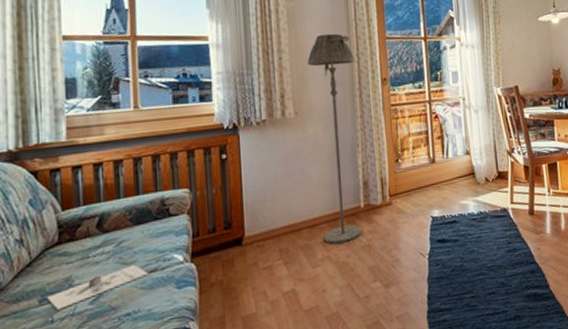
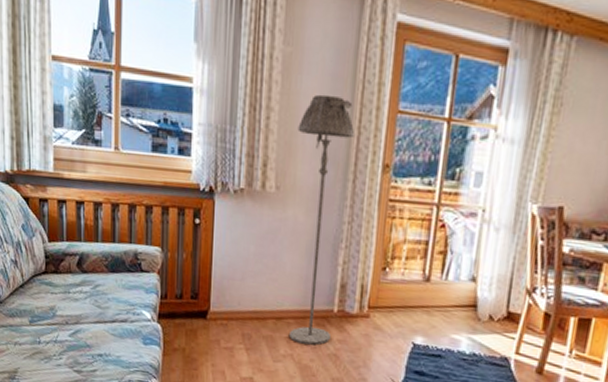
architectural model: present [47,264,149,310] -> none [36,310,119,334]

